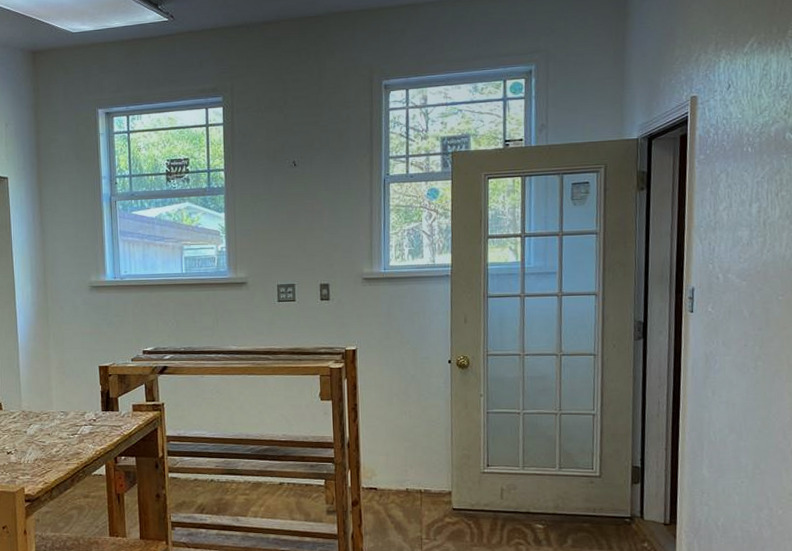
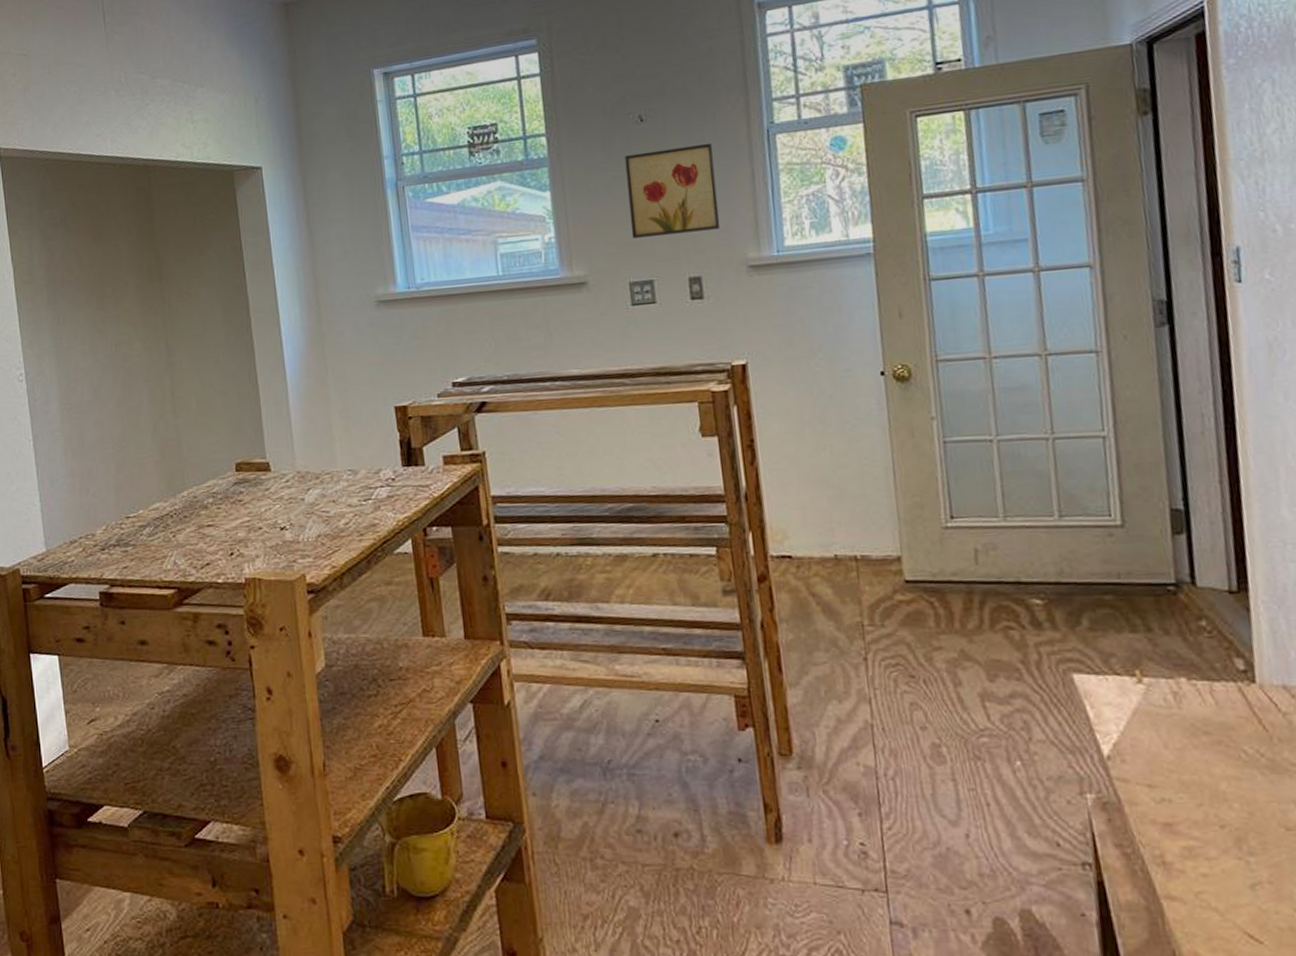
wall art: none [280,185,346,252] -> present [624,142,721,238]

